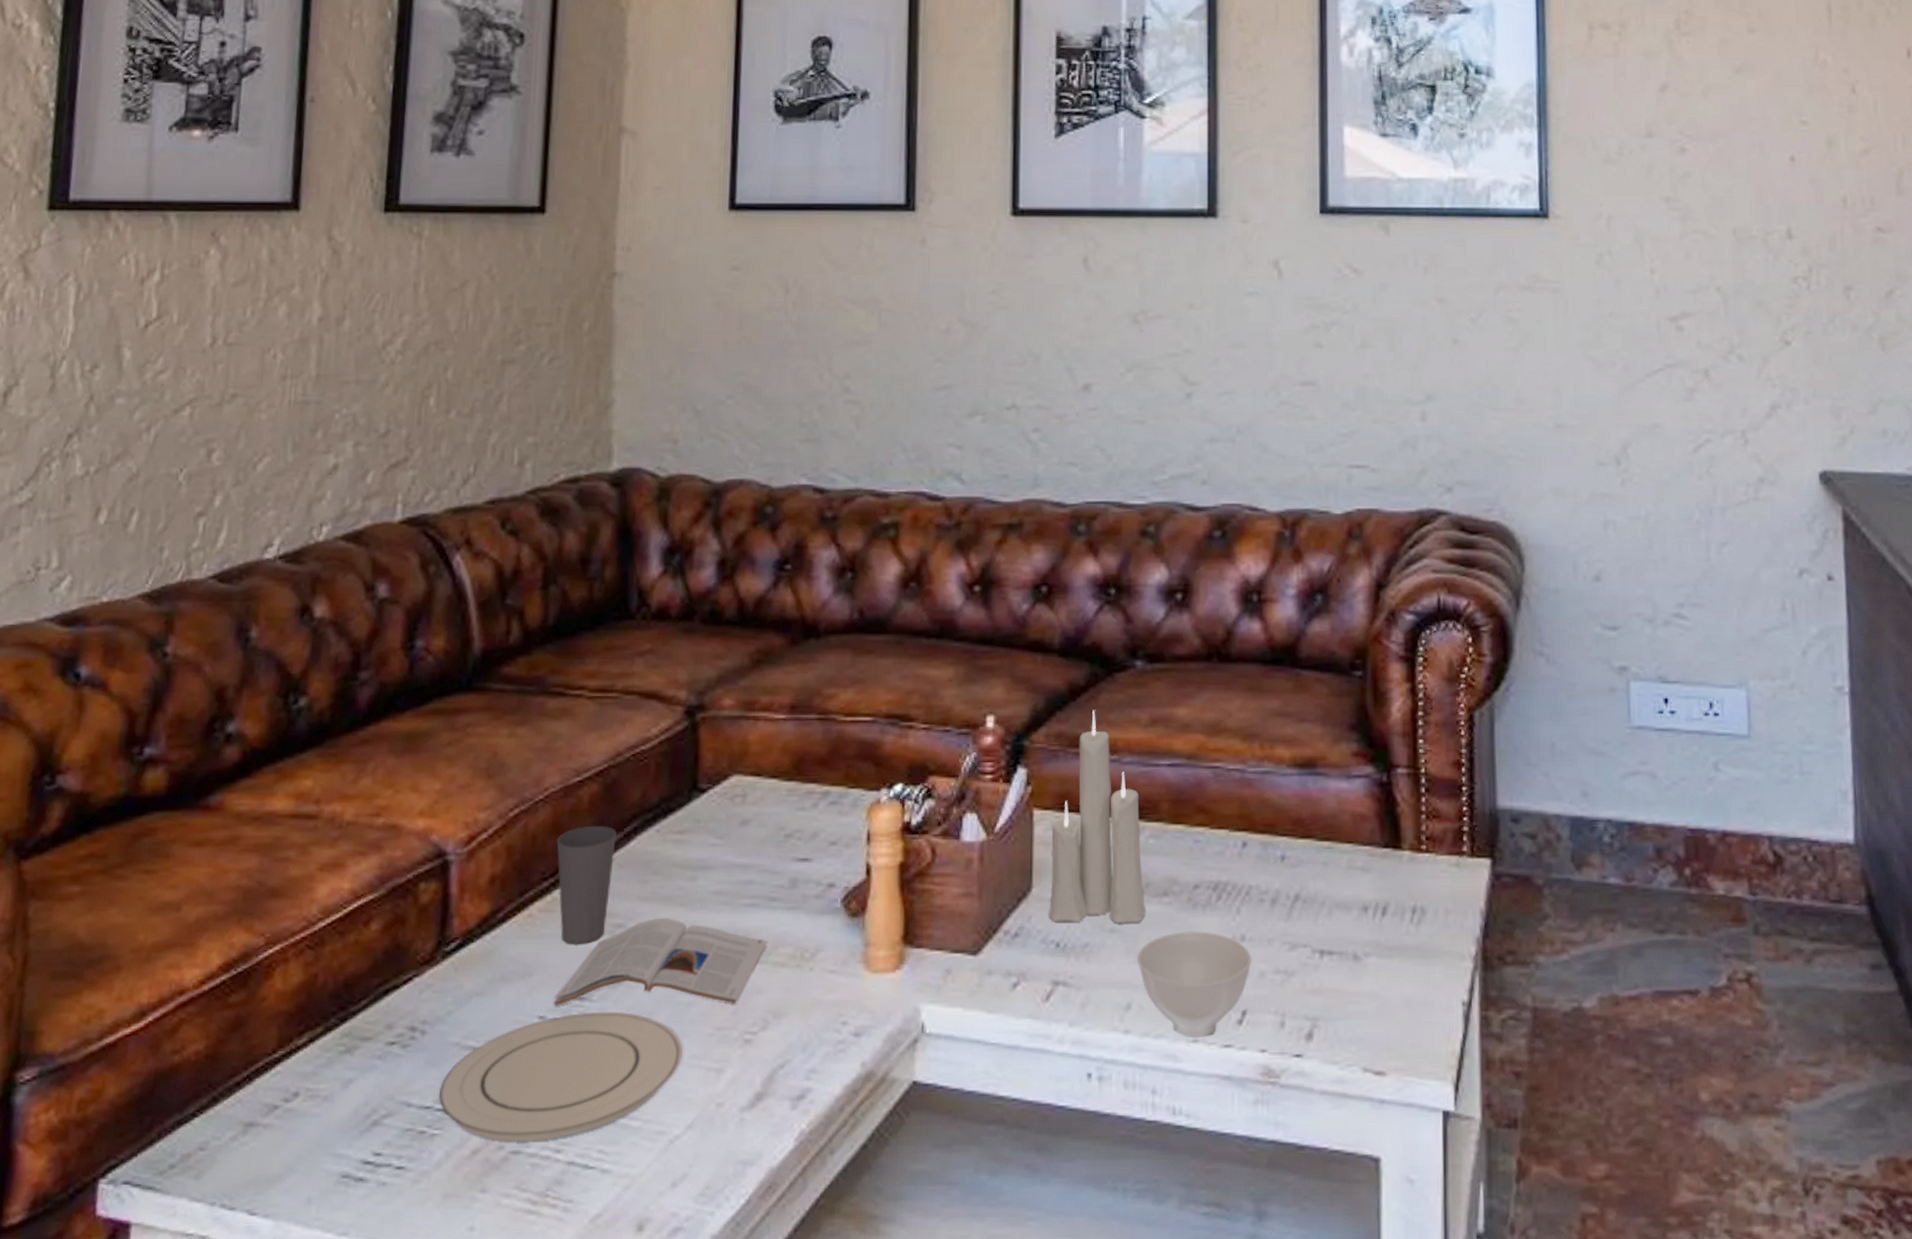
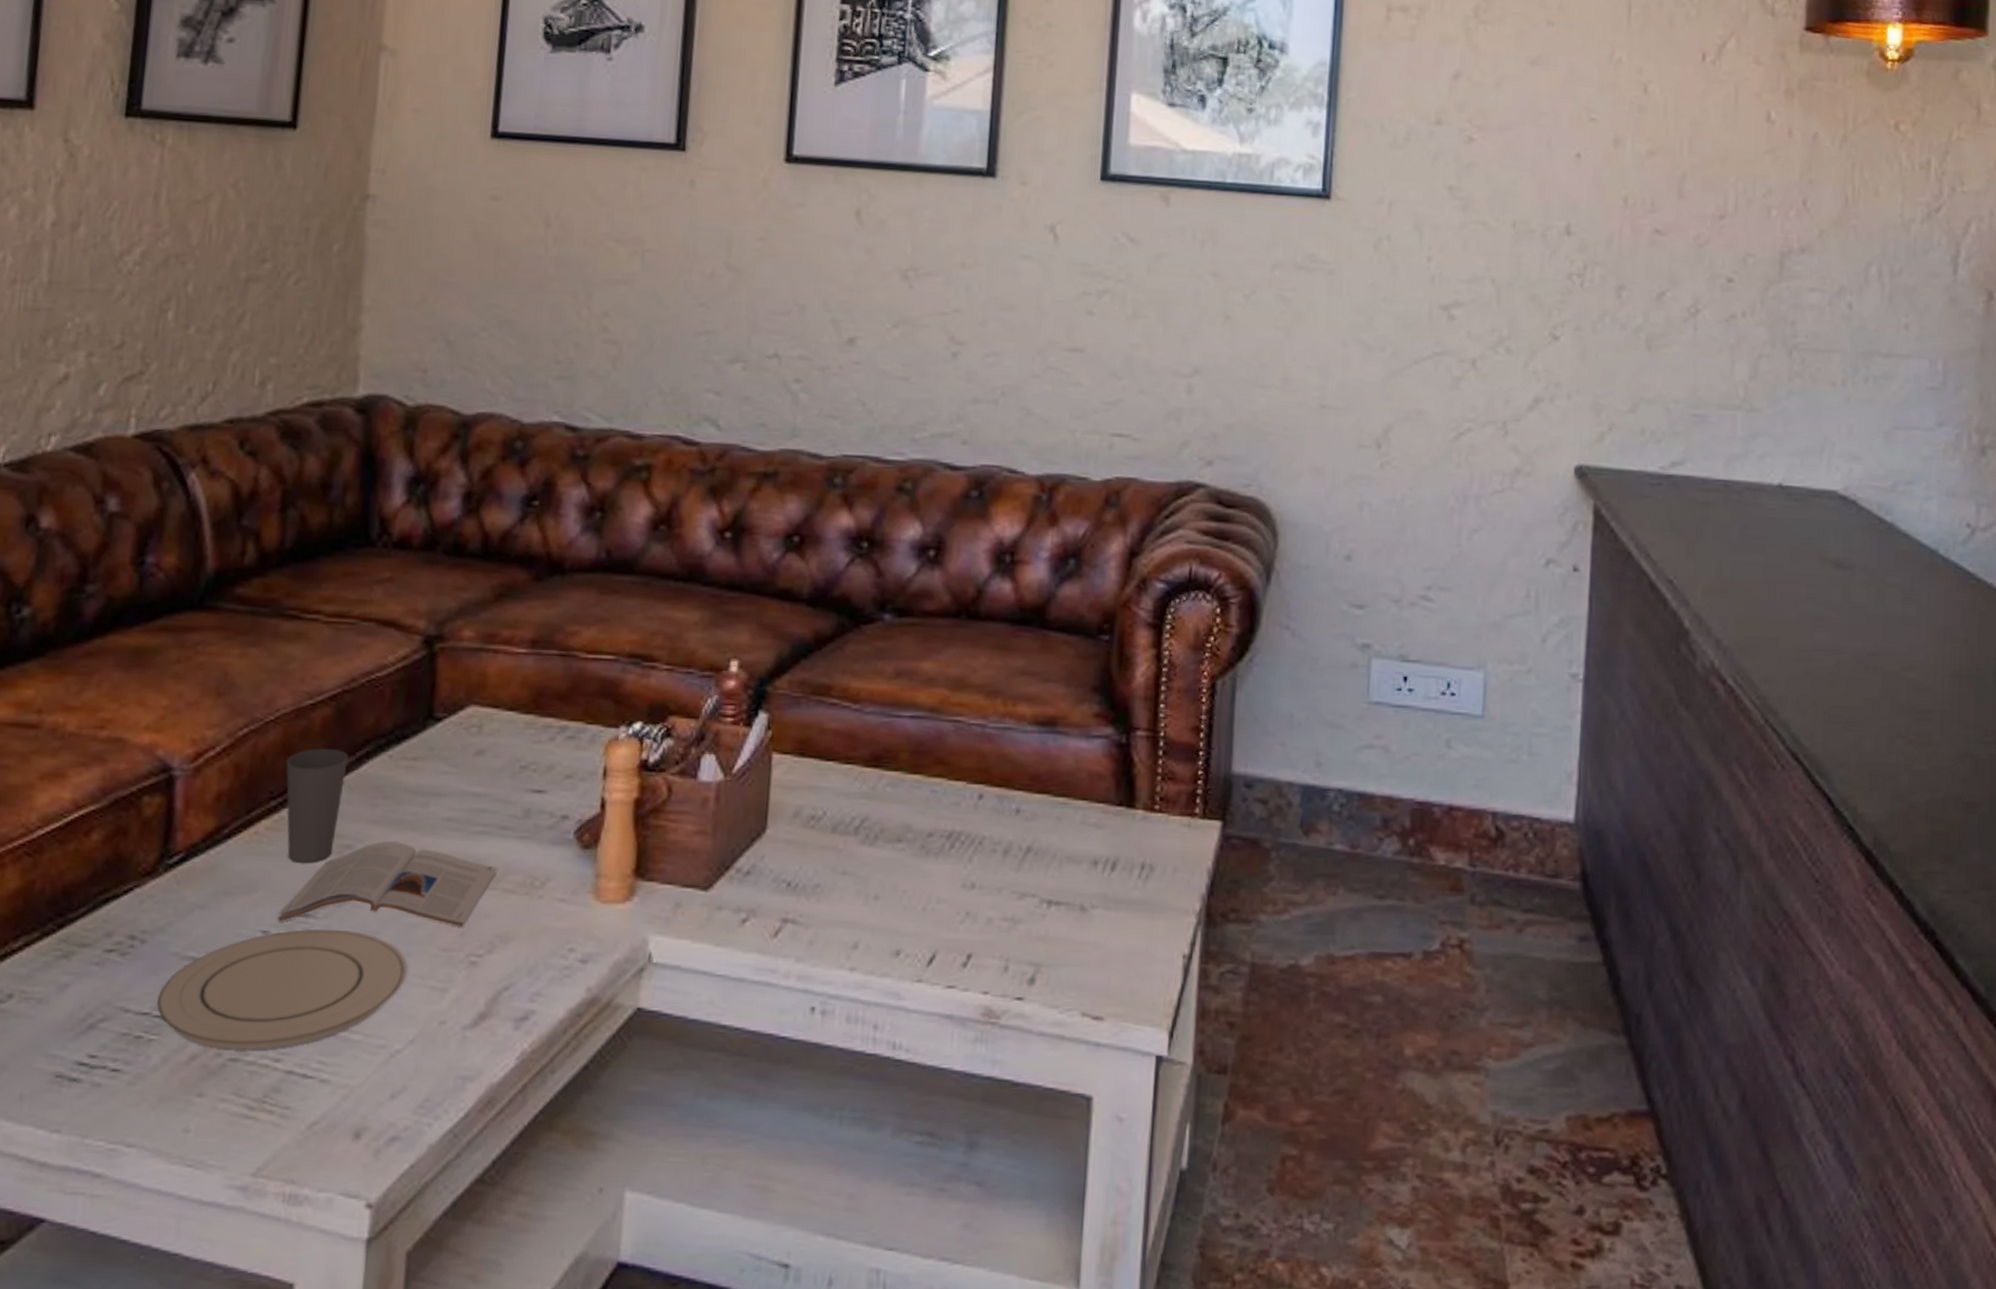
candle: present [1048,710,1146,923] -> none [781,660,879,867]
bowl: present [1138,931,1252,1039] -> none [867,877,981,979]

